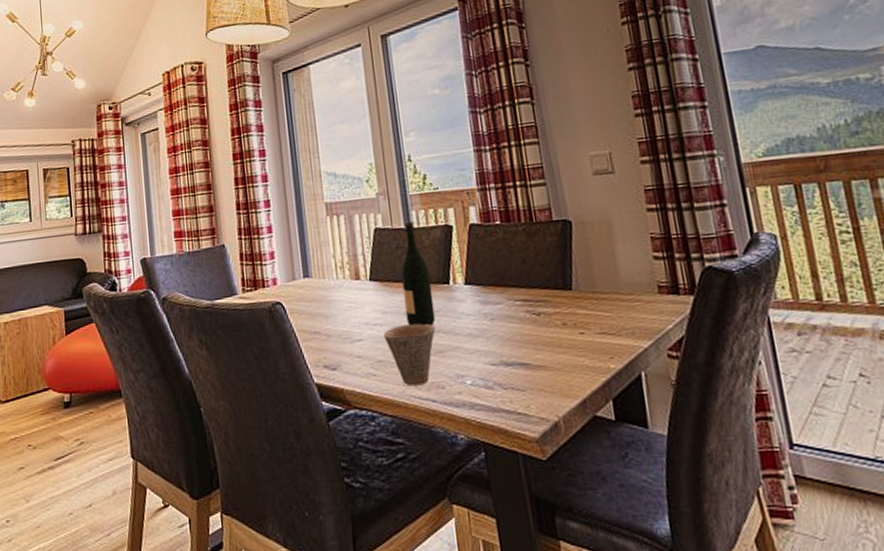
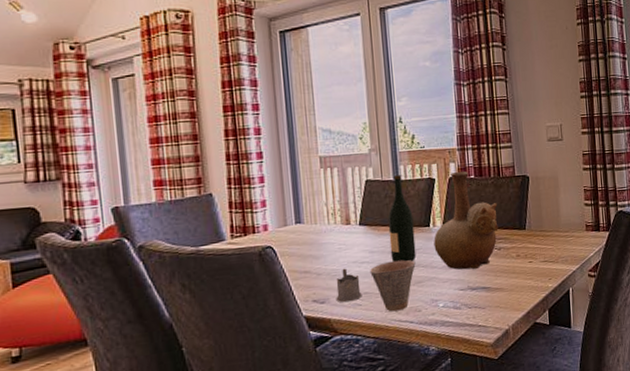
tea glass holder: none [347,330,377,371] -> present [336,268,363,303]
vase: none [455,216,536,339] -> present [434,171,499,270]

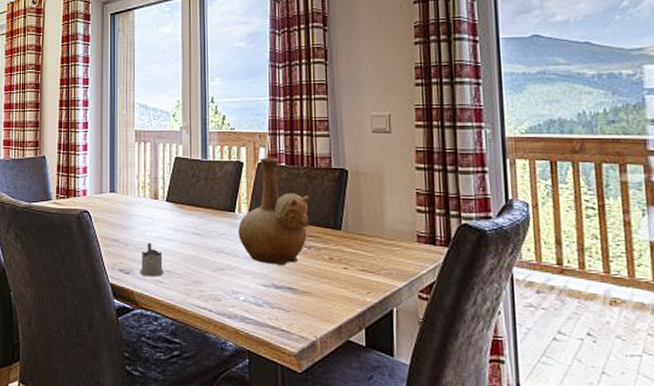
cup: present [370,260,416,312] -> none [173,242,218,296]
wine bottle: present [388,174,416,262] -> none [193,154,219,246]

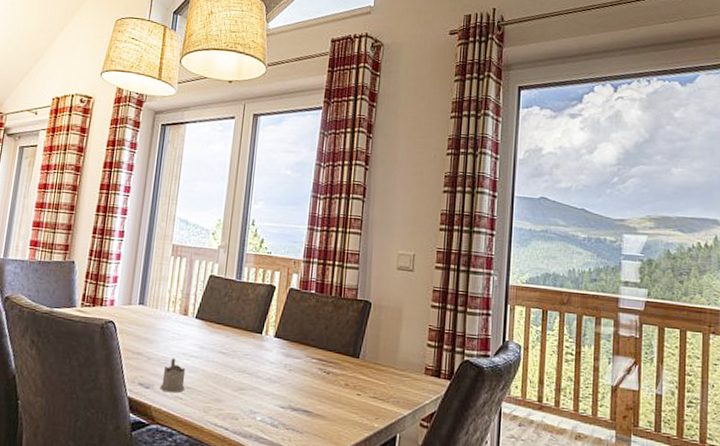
vase: present [238,158,310,265] -> none [262,284,334,389]

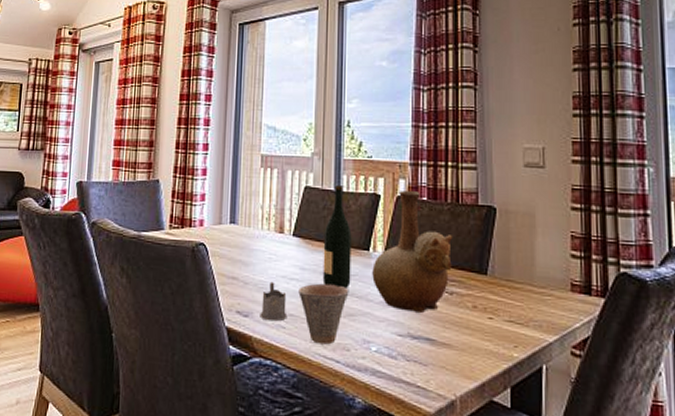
cup: none [196,361,242,415] -> present [298,283,349,345]
wine bottle: none [219,275,248,366] -> present [322,184,352,288]
vase: none [262,284,334,389] -> present [372,191,453,313]

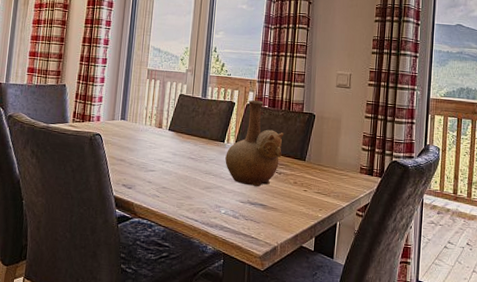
tea glass holder: present [260,281,288,322] -> none [140,163,162,192]
cup: present [298,283,349,345] -> none [170,165,208,209]
wine bottle: present [322,184,352,288] -> none [189,93,212,169]

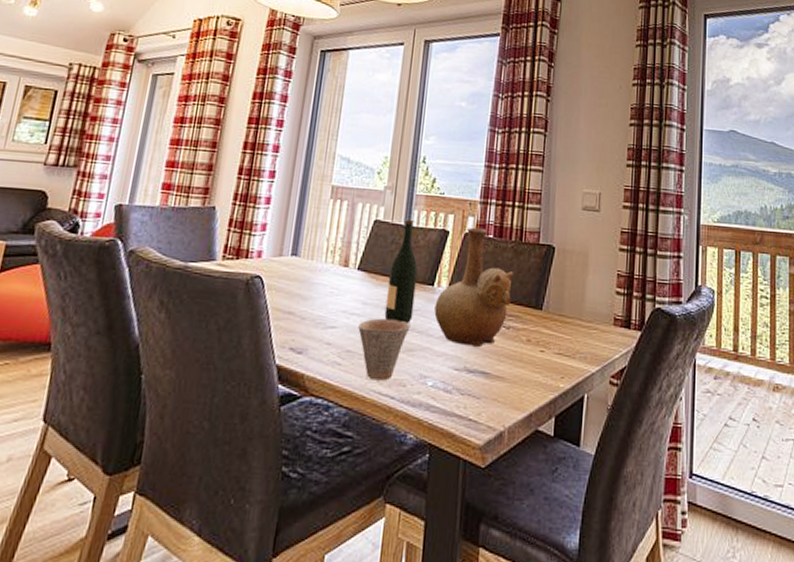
cup: none [170,165,208,209] -> present [358,318,410,381]
wine bottle: none [189,93,212,169] -> present [384,219,418,323]

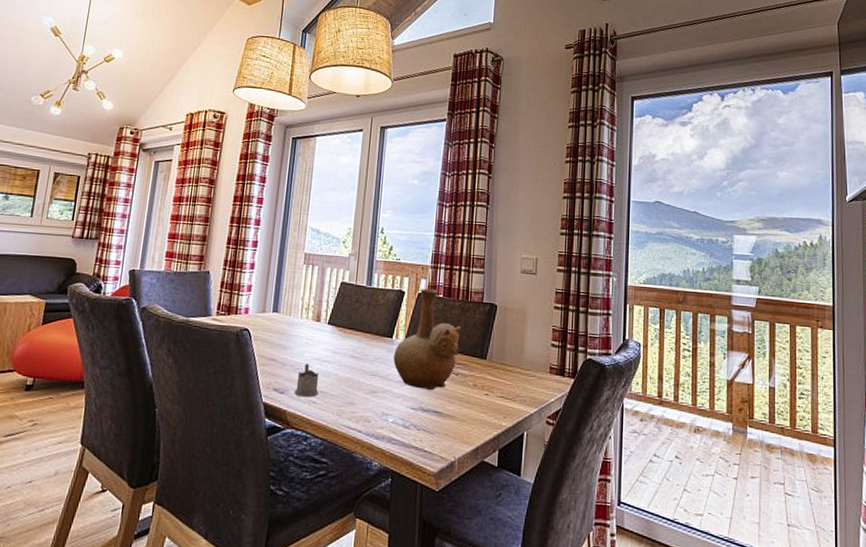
tea glass holder: none [315,316,346,358] -> present [294,363,319,398]
cup: present [358,318,410,381] -> none [330,365,373,417]
wine bottle: present [384,219,418,323] -> none [351,281,379,369]

